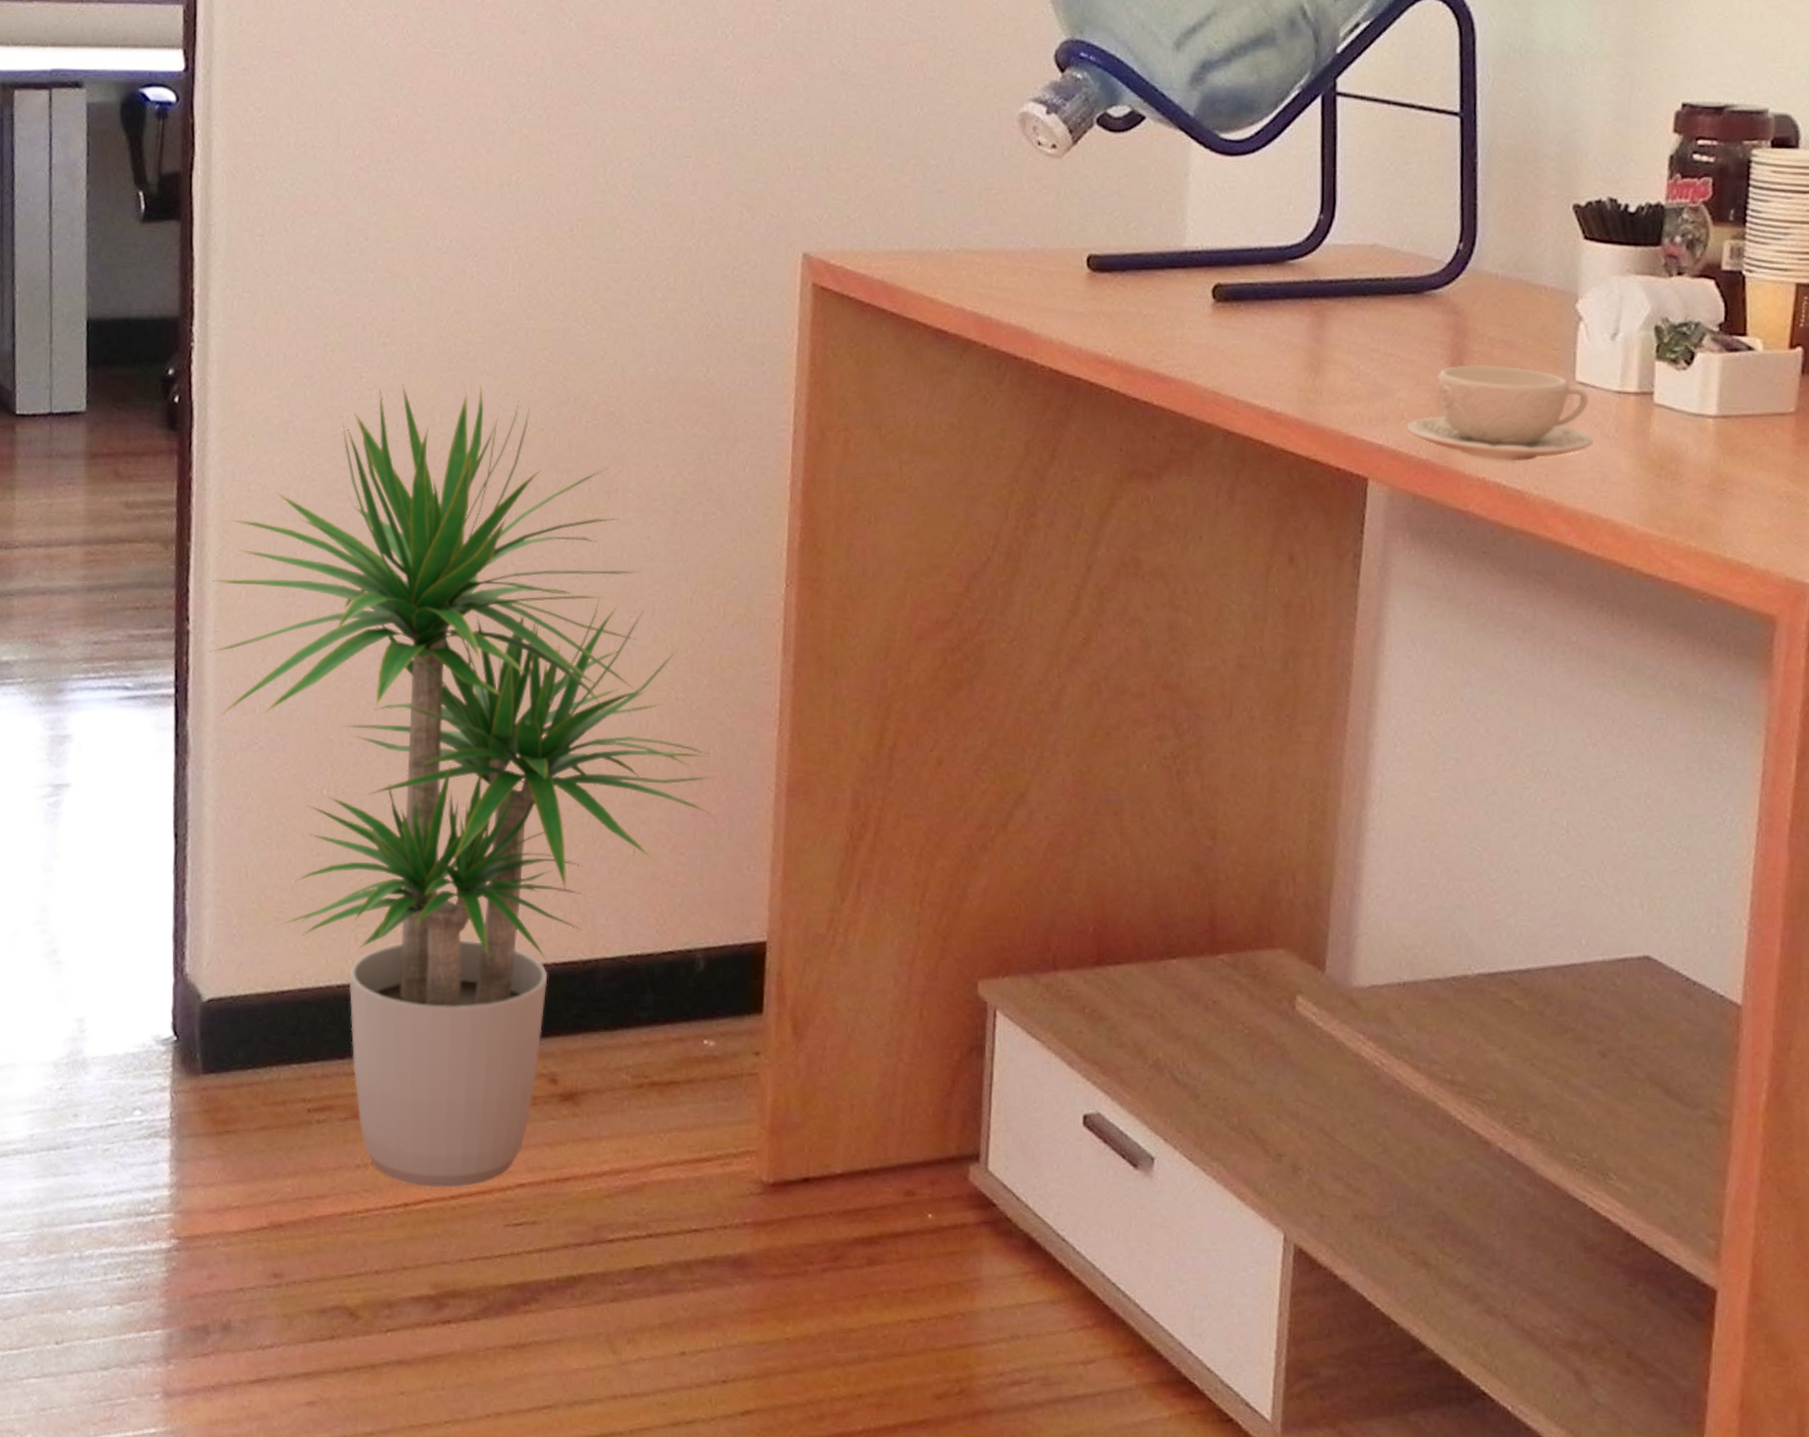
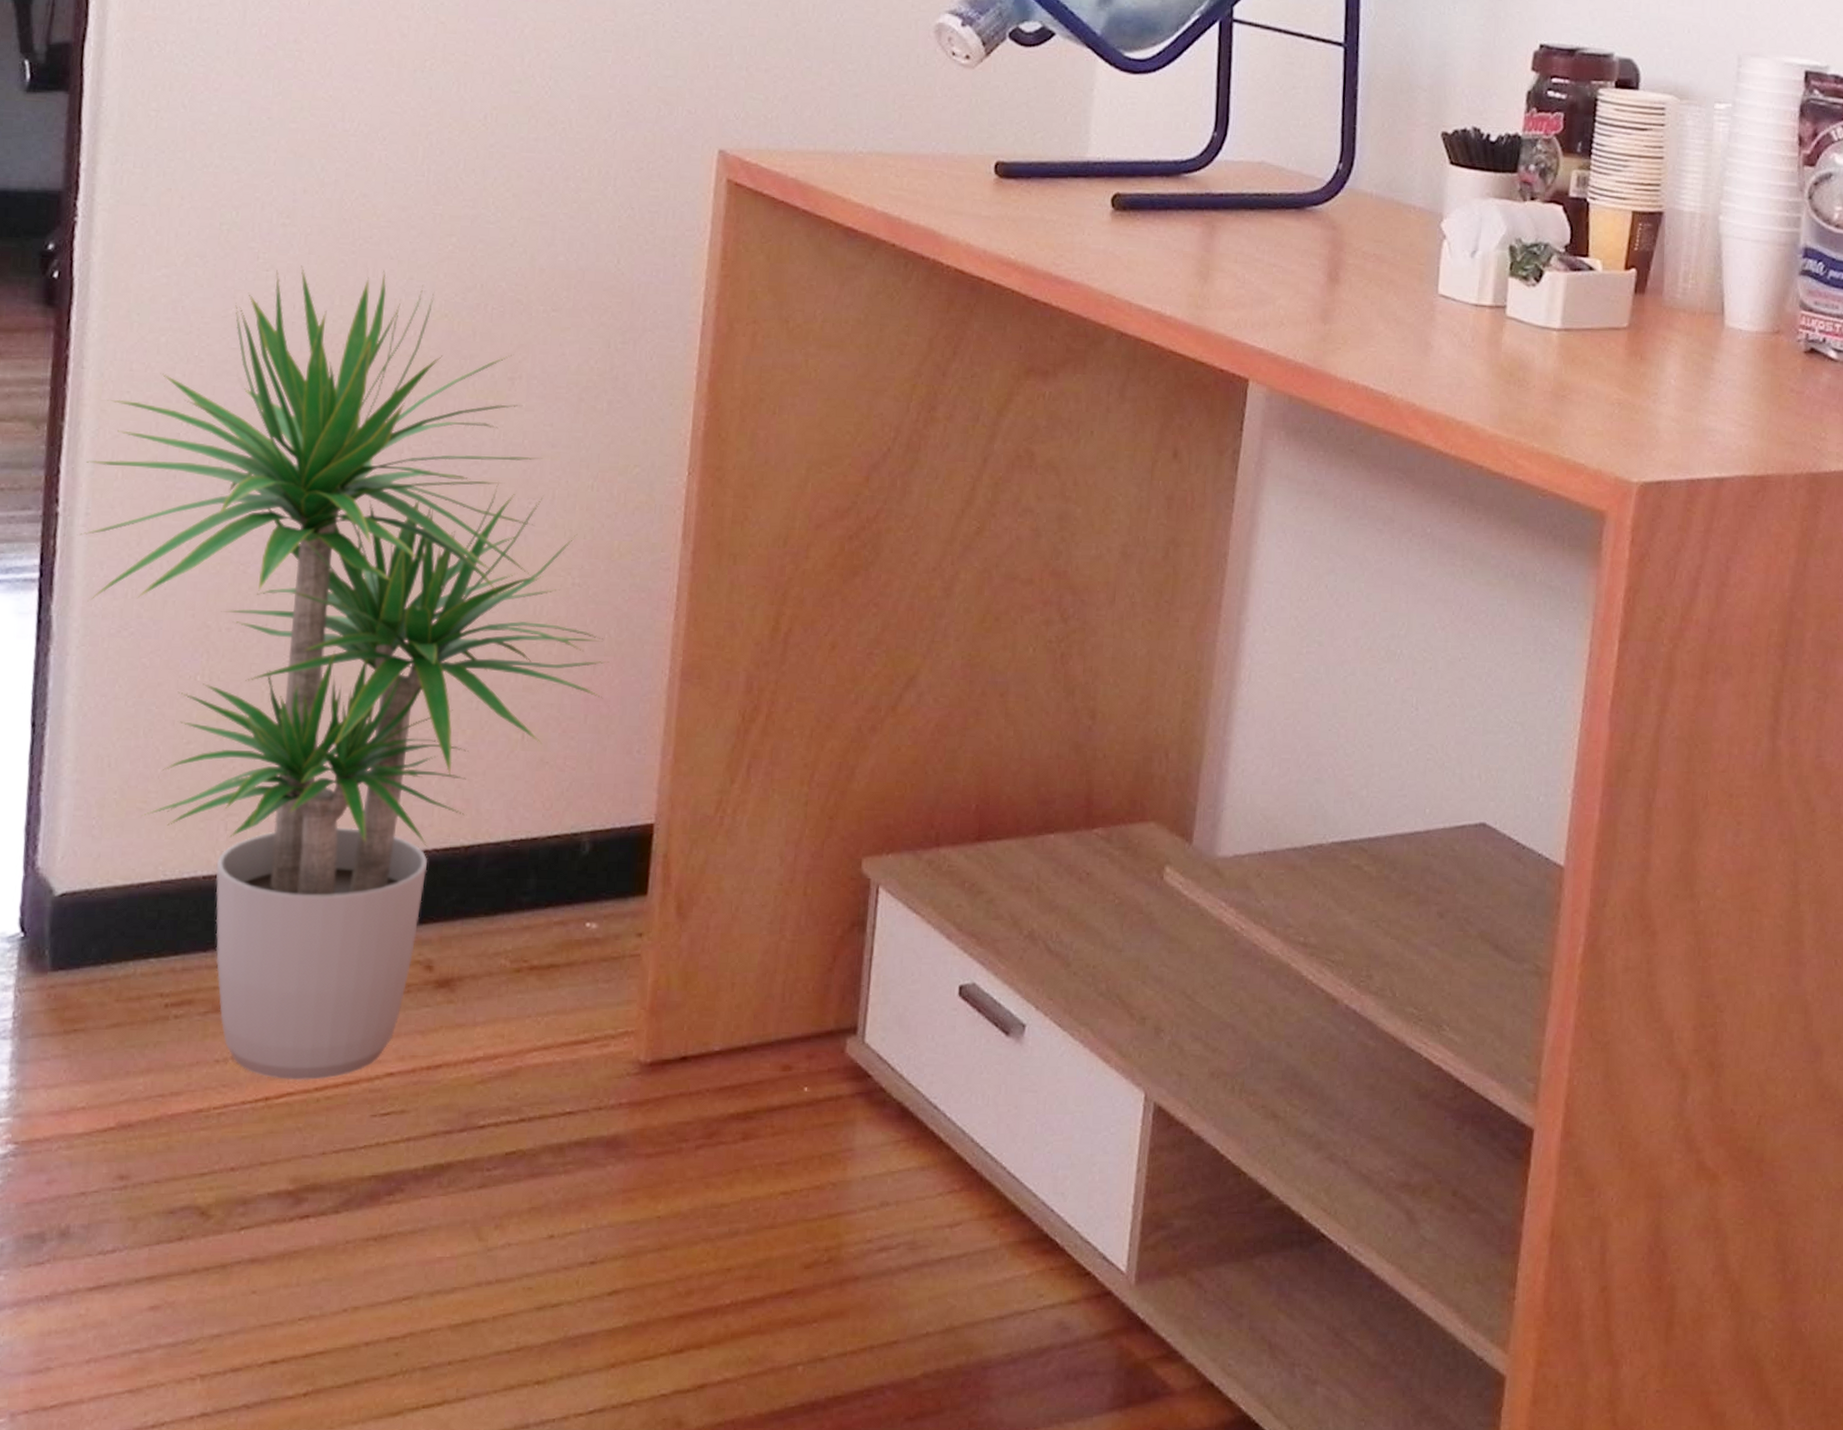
teacup: present [1406,365,1593,462] -> none [1285,277,1452,367]

